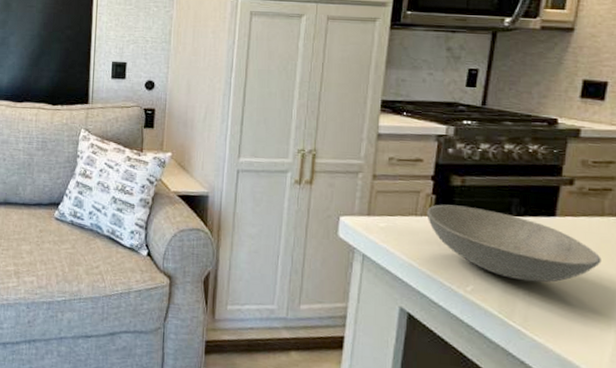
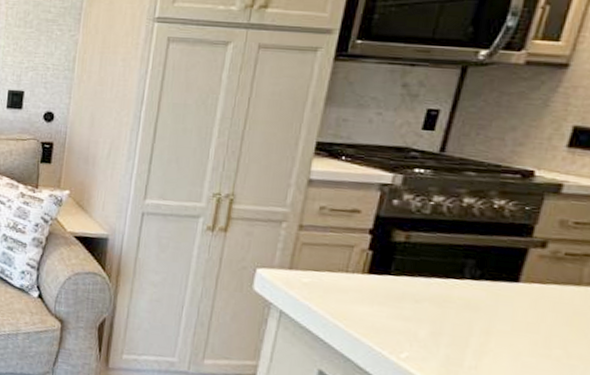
soup bowl: present [426,204,601,283] -> none [359,261,572,356]

